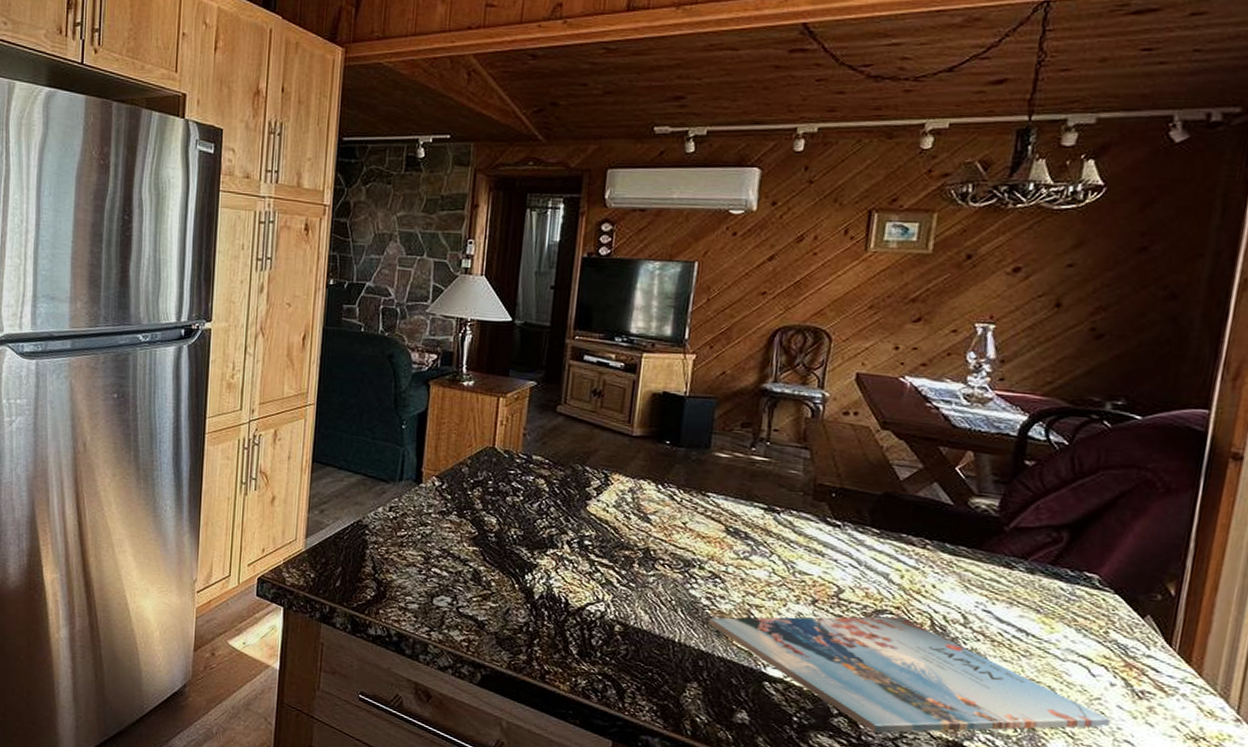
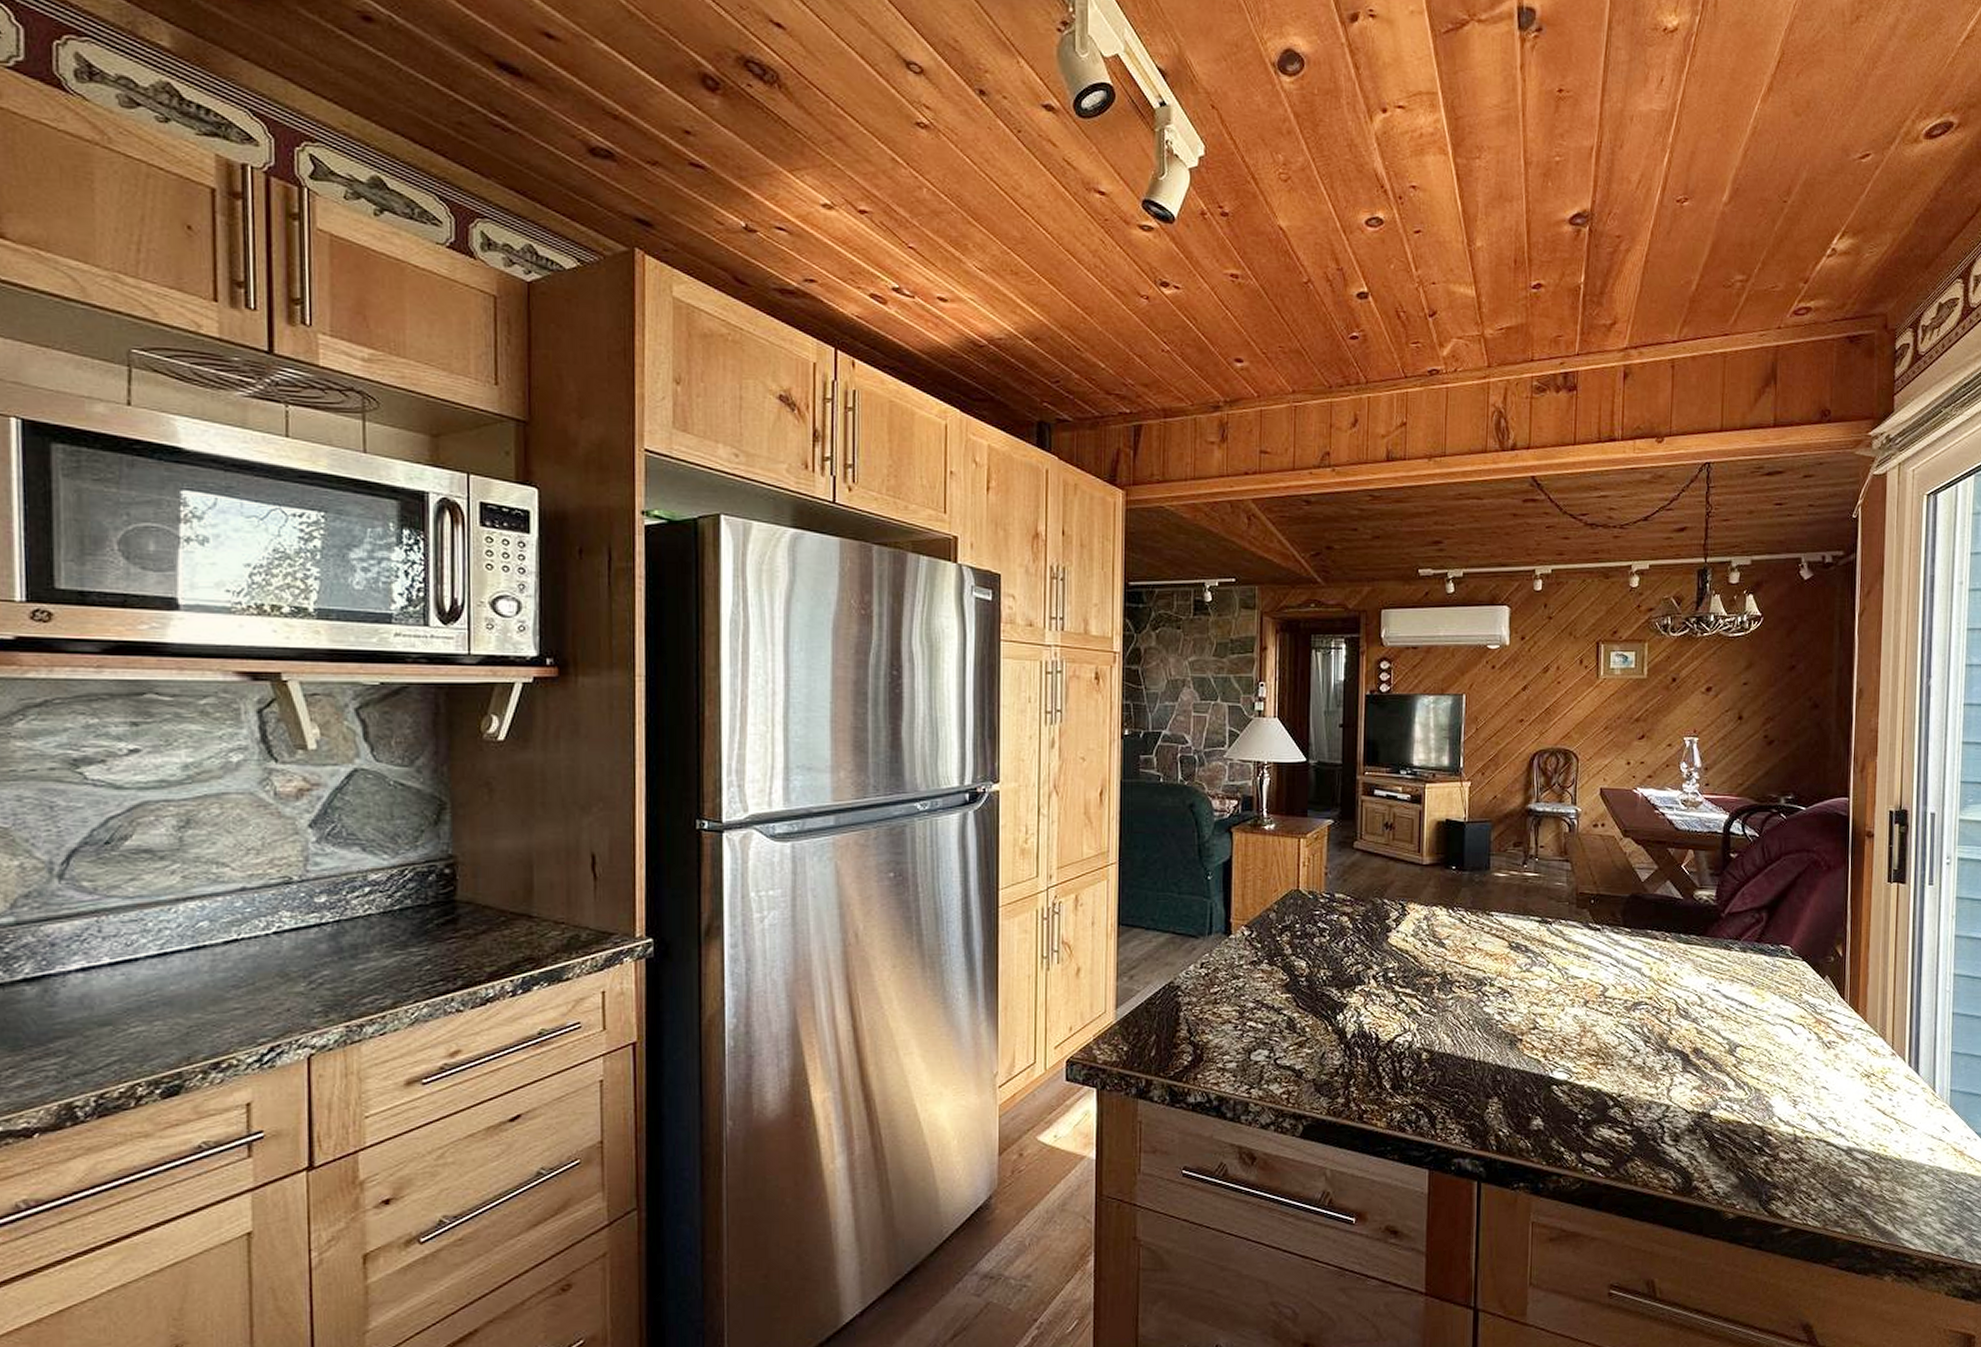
magazine: present [709,616,1111,733] -> none [1503,1006,1811,1117]

